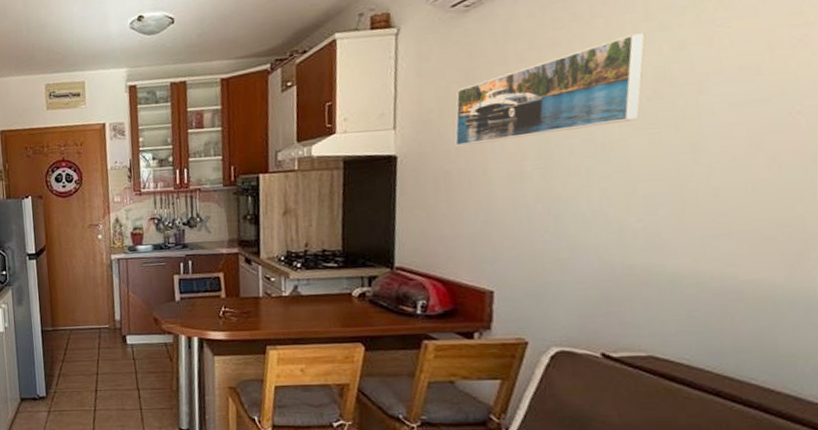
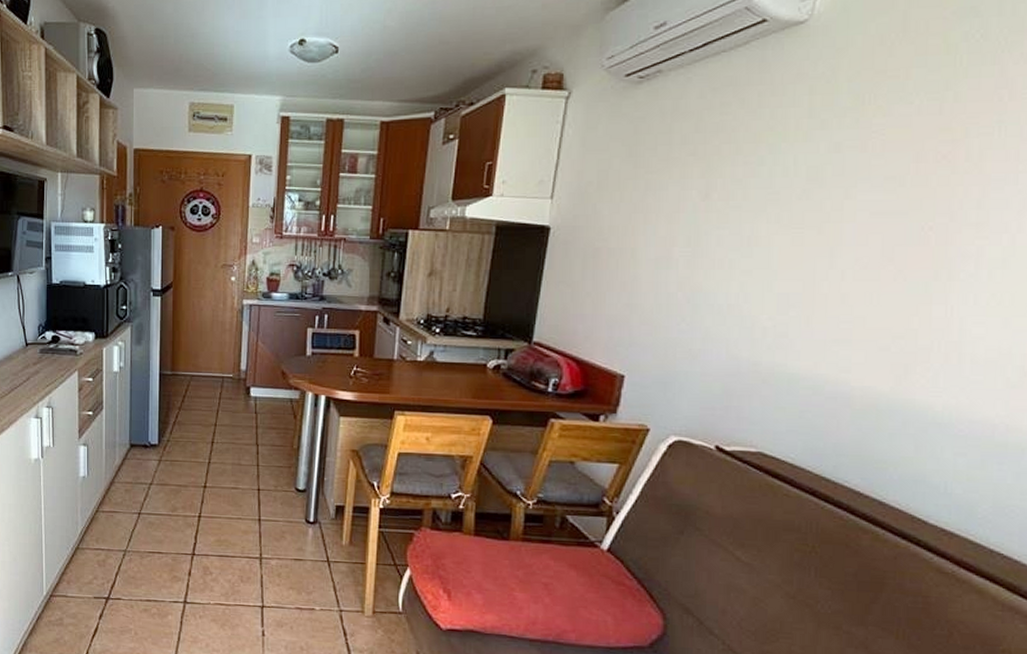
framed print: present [455,33,646,146] -> none [609,129,806,224]

